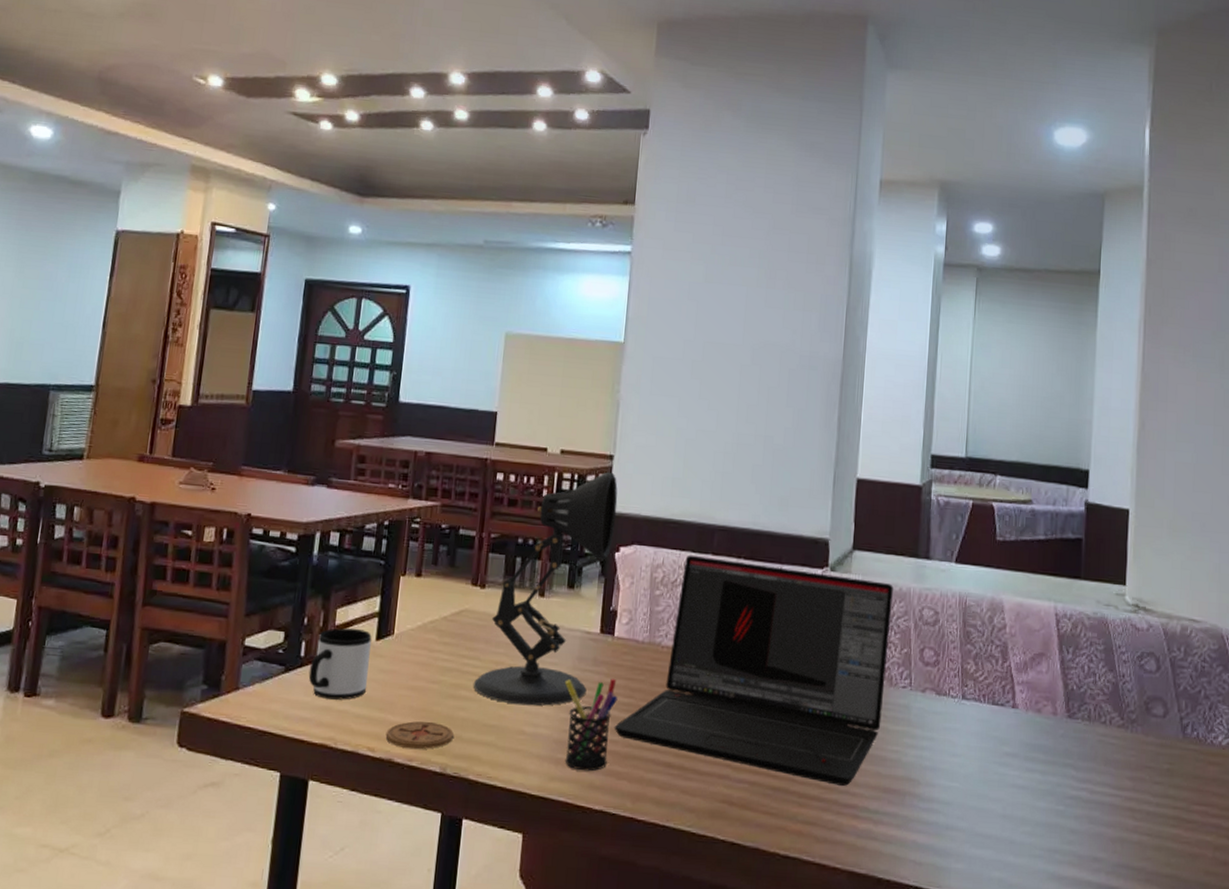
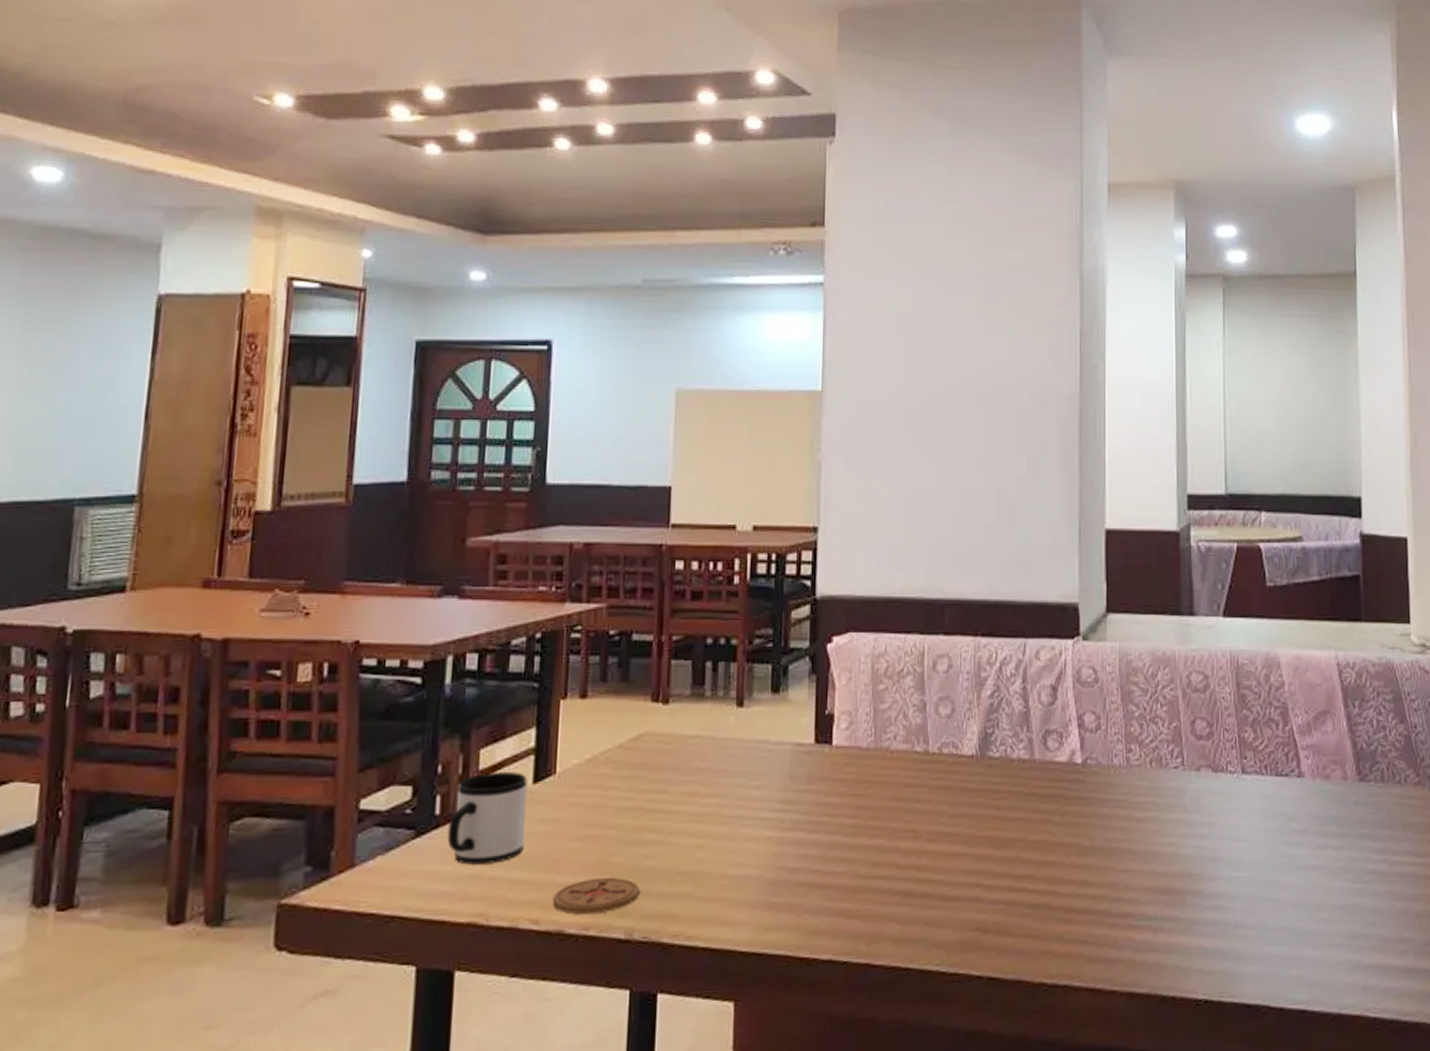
desk lamp: present [473,472,618,706] -> none [660,547,826,843]
pen holder: present [565,678,618,772] -> none [776,796,841,915]
laptop: present [614,555,893,786] -> none [839,637,1156,893]

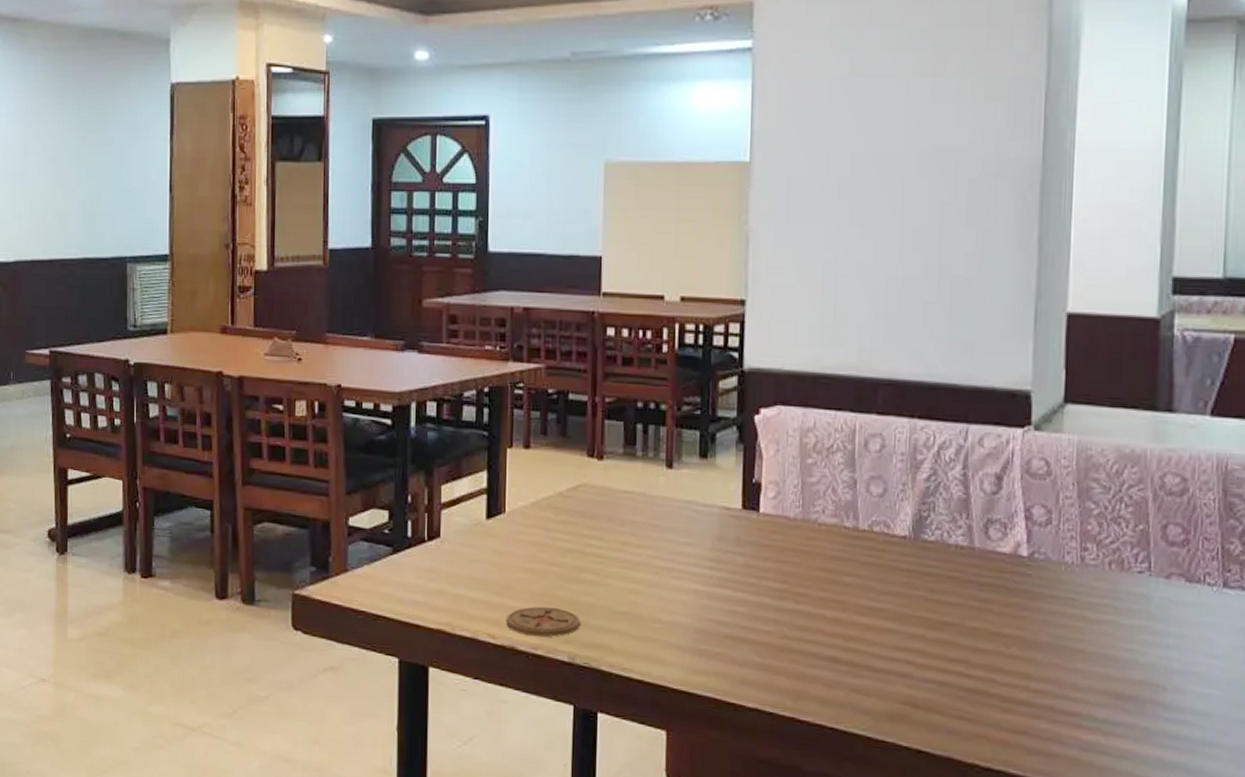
mug: present [447,771,528,865] -> none [418,505,482,583]

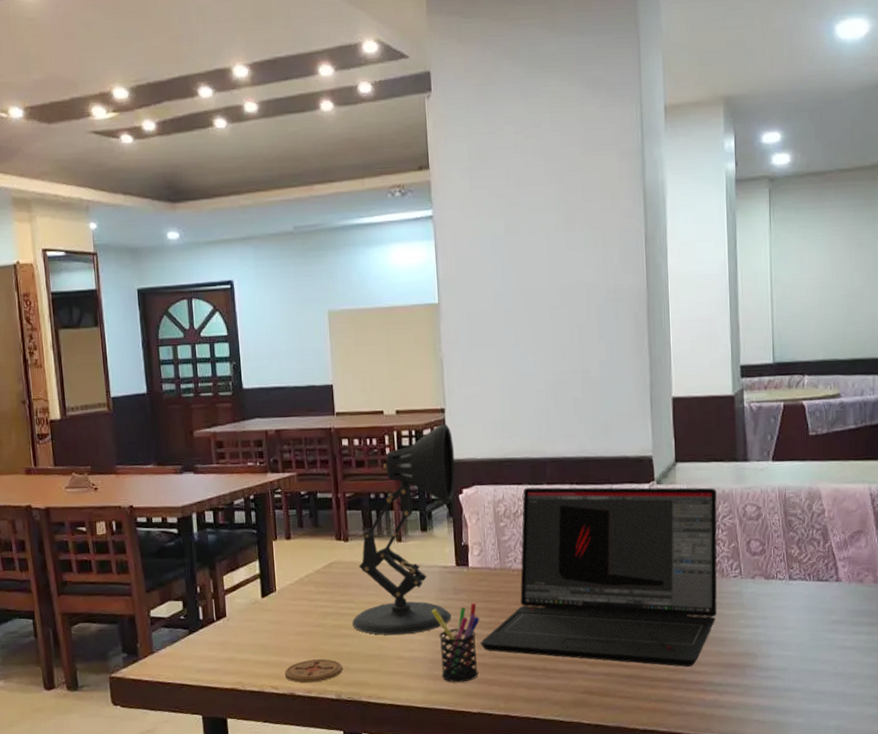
desk lamp: none [597,320,754,591] -> present [352,424,456,636]
pen holder: none [704,560,768,665] -> present [432,602,480,683]
laptop: none [765,415,1122,690] -> present [480,487,717,667]

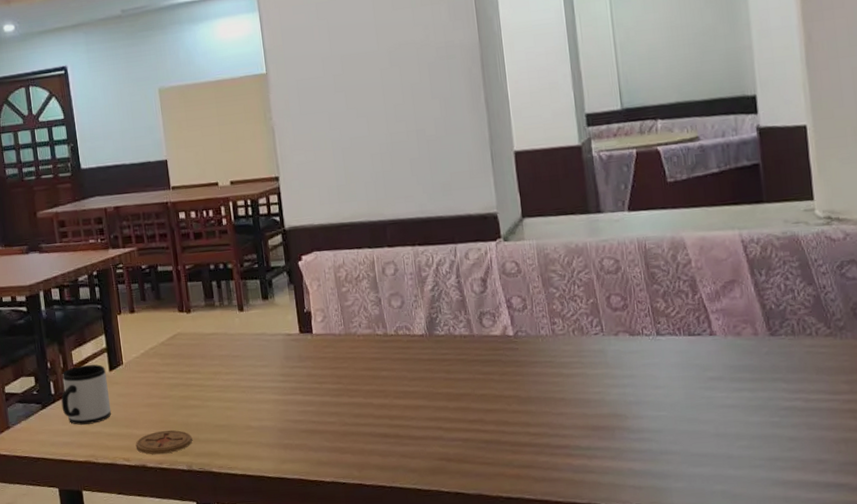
mug: none [209,590,262,652] -> present [61,364,111,425]
desk lamp: present [352,424,456,636] -> none [198,192,298,405]
pen holder: present [432,602,480,683] -> none [278,369,329,451]
laptop: present [480,487,717,667] -> none [329,242,580,431]

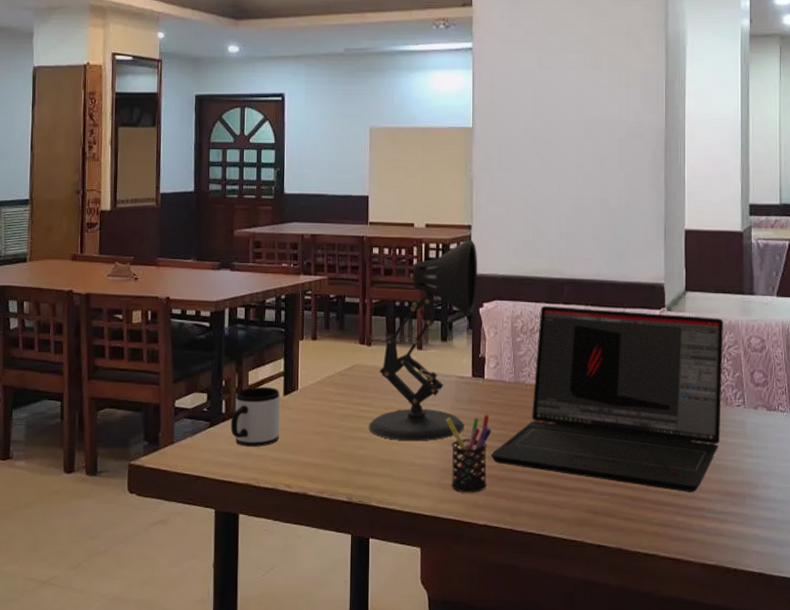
coaster: present [135,430,192,455] -> none [299,459,355,484]
desk lamp: none [198,192,298,405] -> present [368,240,478,442]
pen holder: none [278,369,329,451] -> present [446,414,492,493]
laptop: none [329,242,580,431] -> present [490,305,723,492]

